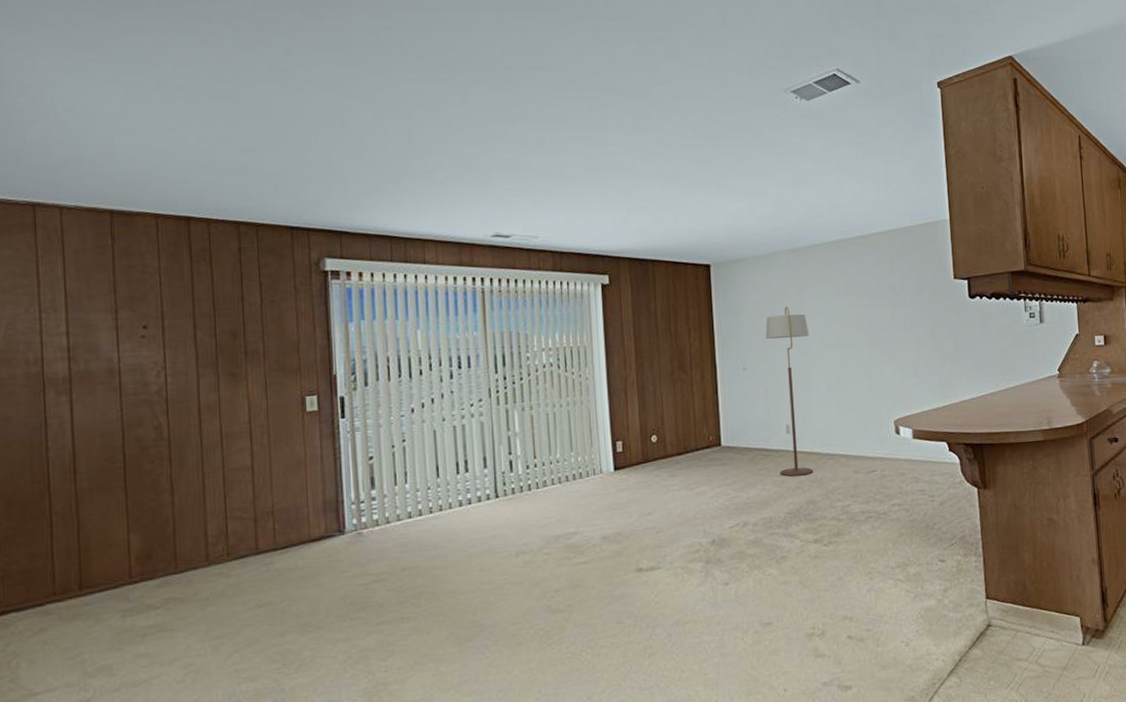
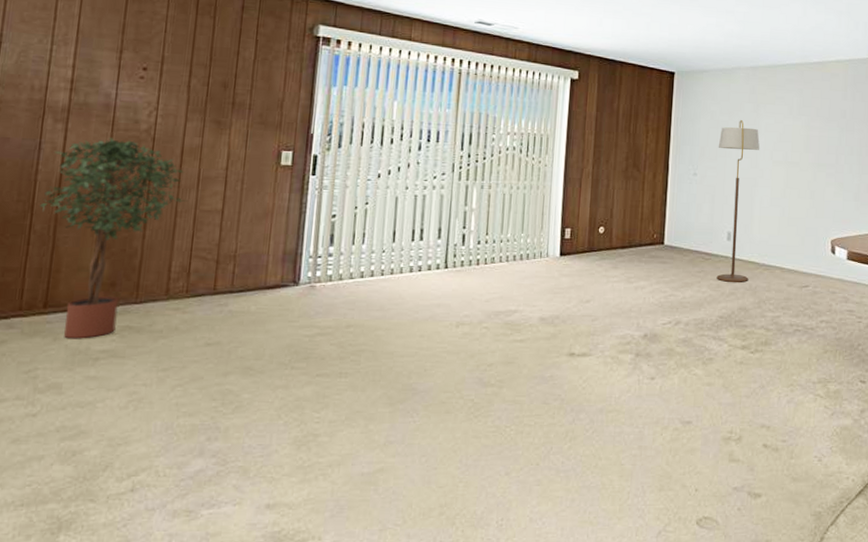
potted tree: none [57,404,214,619] -> present [40,138,188,339]

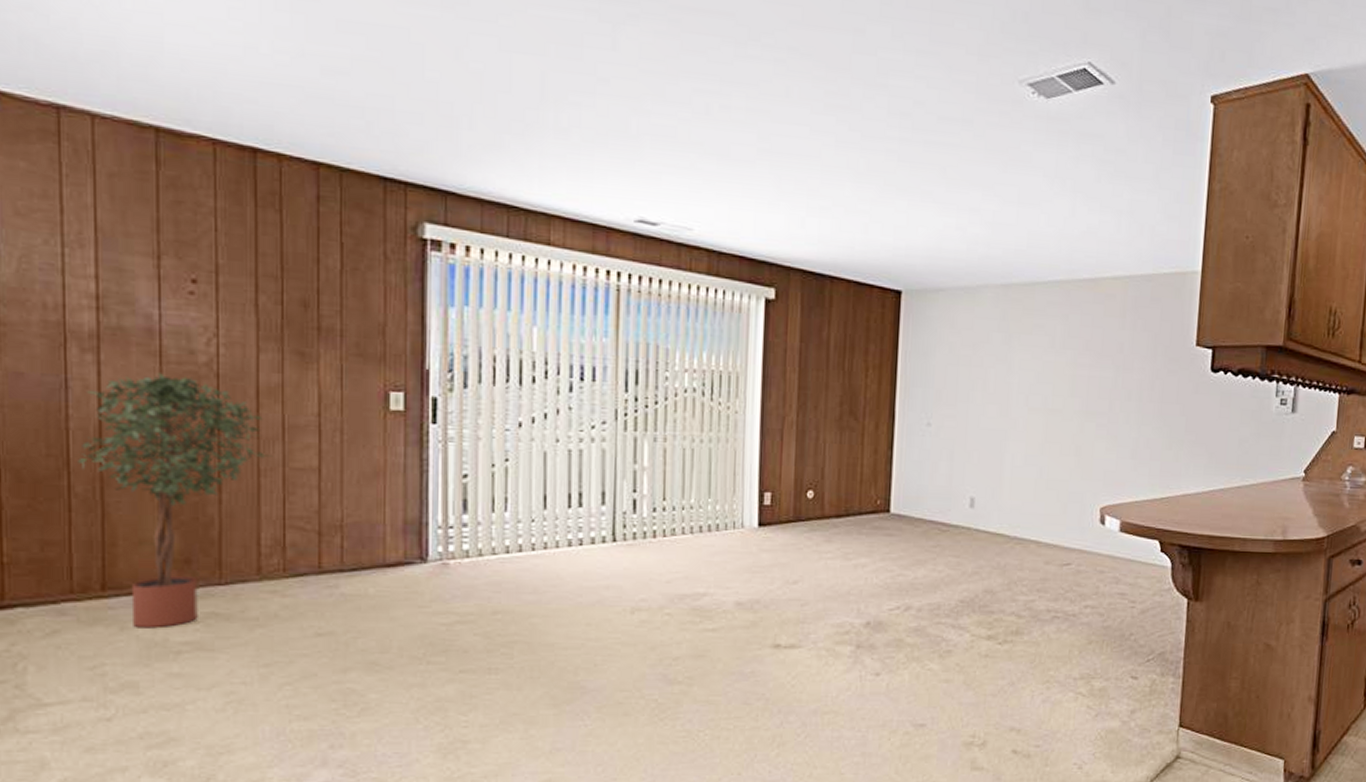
floor lamp: present [716,120,760,282] -> none [956,355,1013,559]

